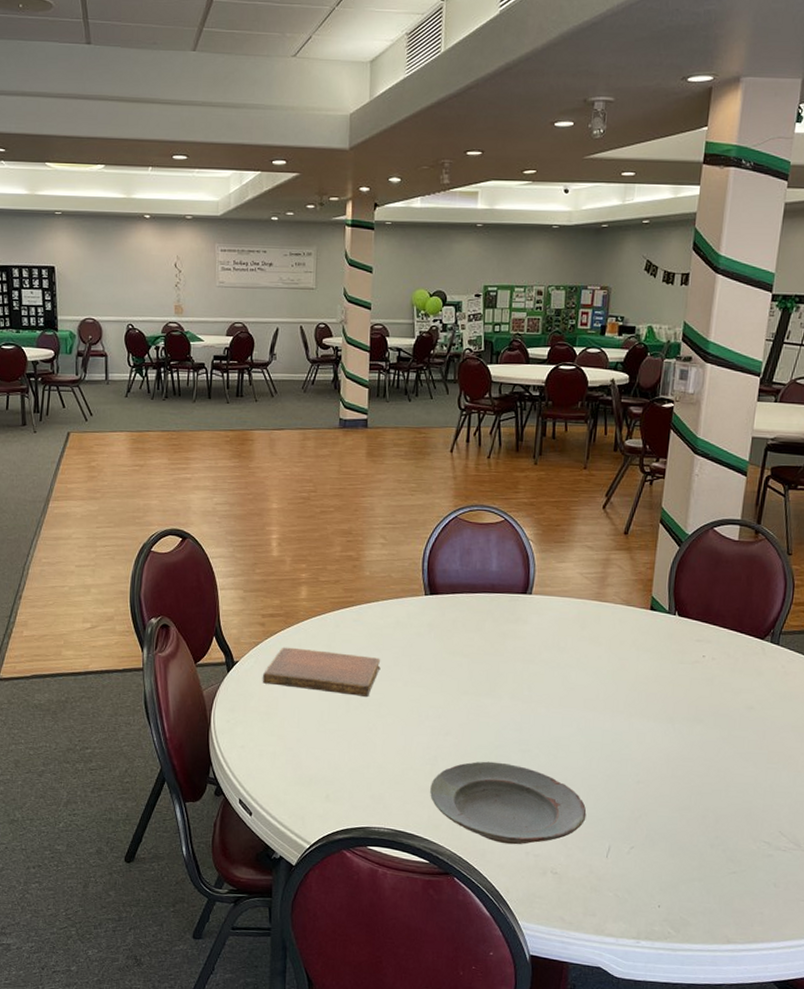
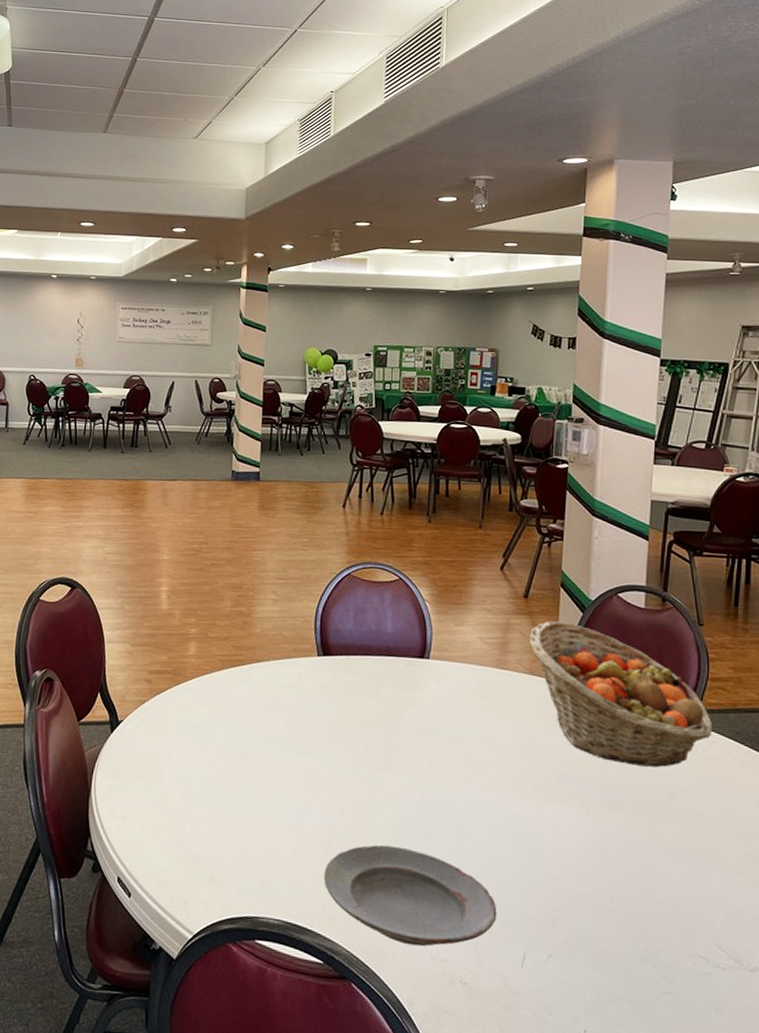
notebook: present [262,647,381,697] -> none [146,707,272,765]
fruit basket: none [627,555,793,684] -> present [530,620,713,768]

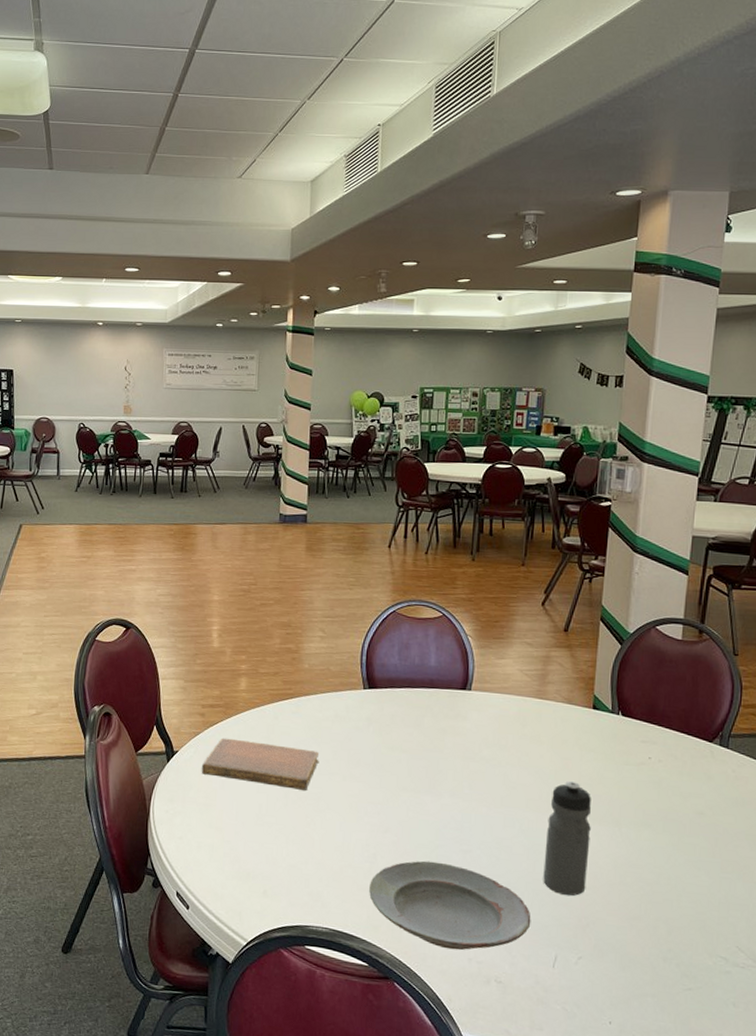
notebook: none [146,707,272,765] -> present [201,738,320,790]
water bottle: none [509,758,558,886] -> present [543,781,591,896]
fruit basket: present [530,620,713,768] -> none [568,653,743,788]

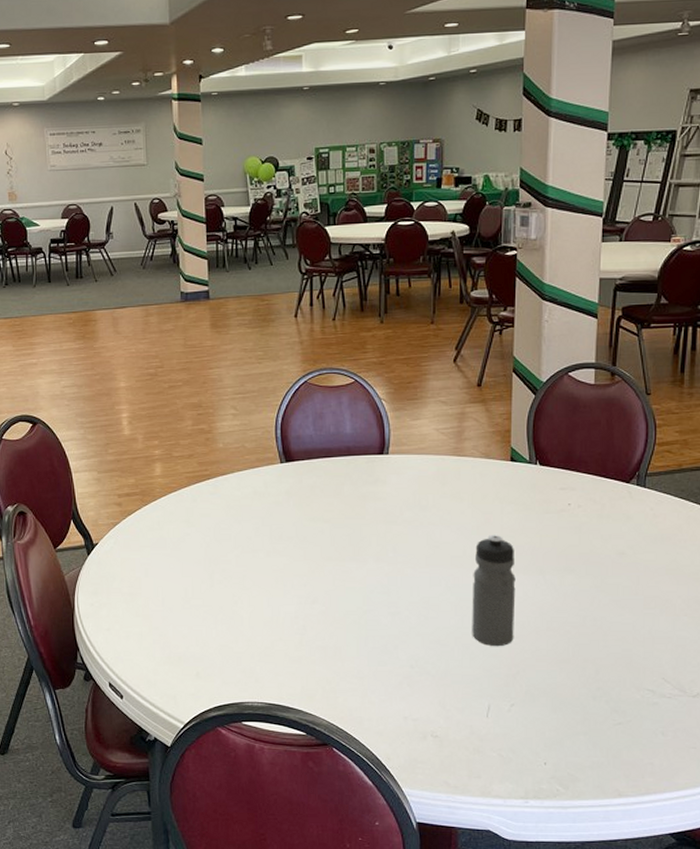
notebook: present [201,738,320,790] -> none [123,525,241,570]
plate: present [369,860,531,951] -> none [301,627,463,710]

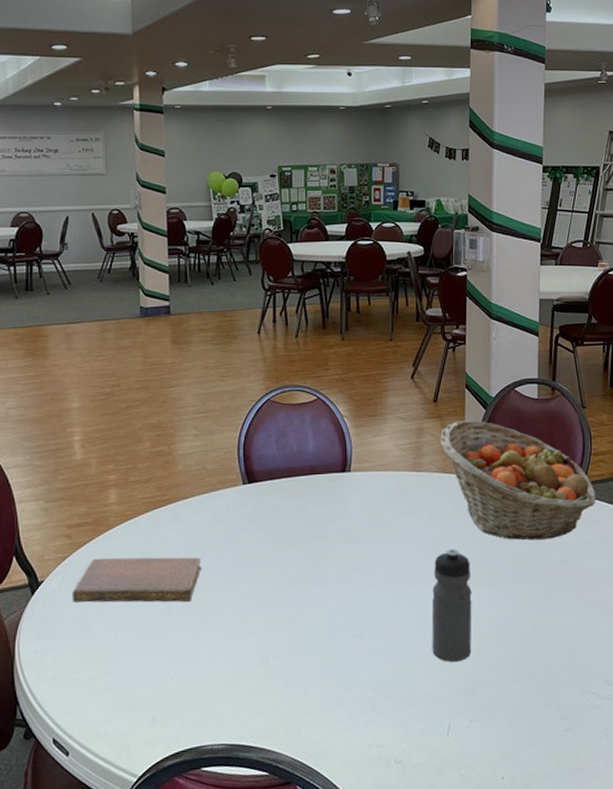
notebook: none [123,525,241,570] -> present [72,557,202,603]
fruit basket: none [484,405,660,531] -> present [440,420,596,540]

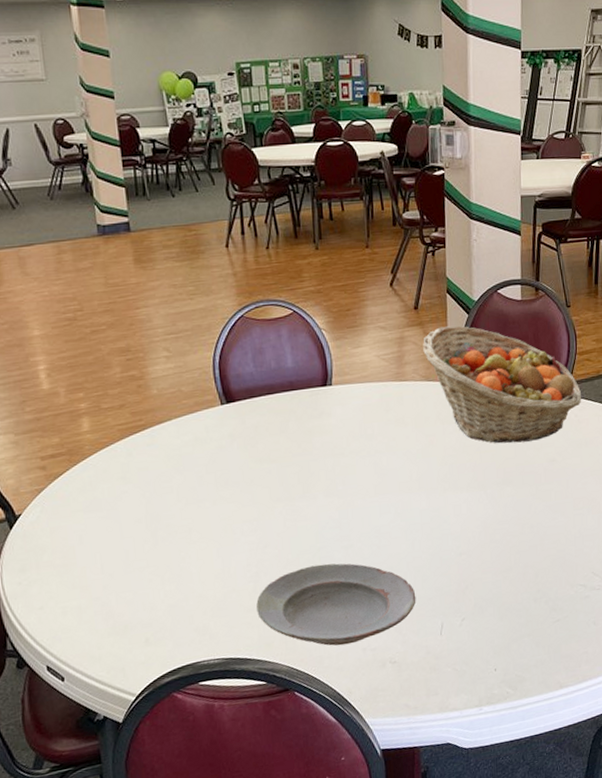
notebook: present [72,557,202,603] -> none [51,480,184,534]
plate: none [264,652,424,740] -> present [256,563,416,646]
water bottle: present [431,549,472,663] -> none [420,456,462,566]

